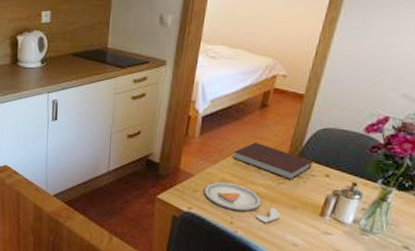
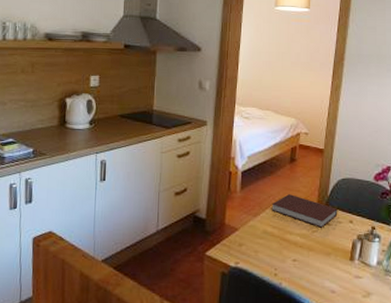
dinner plate: present [204,182,281,223] -> none [249,234,318,272]

